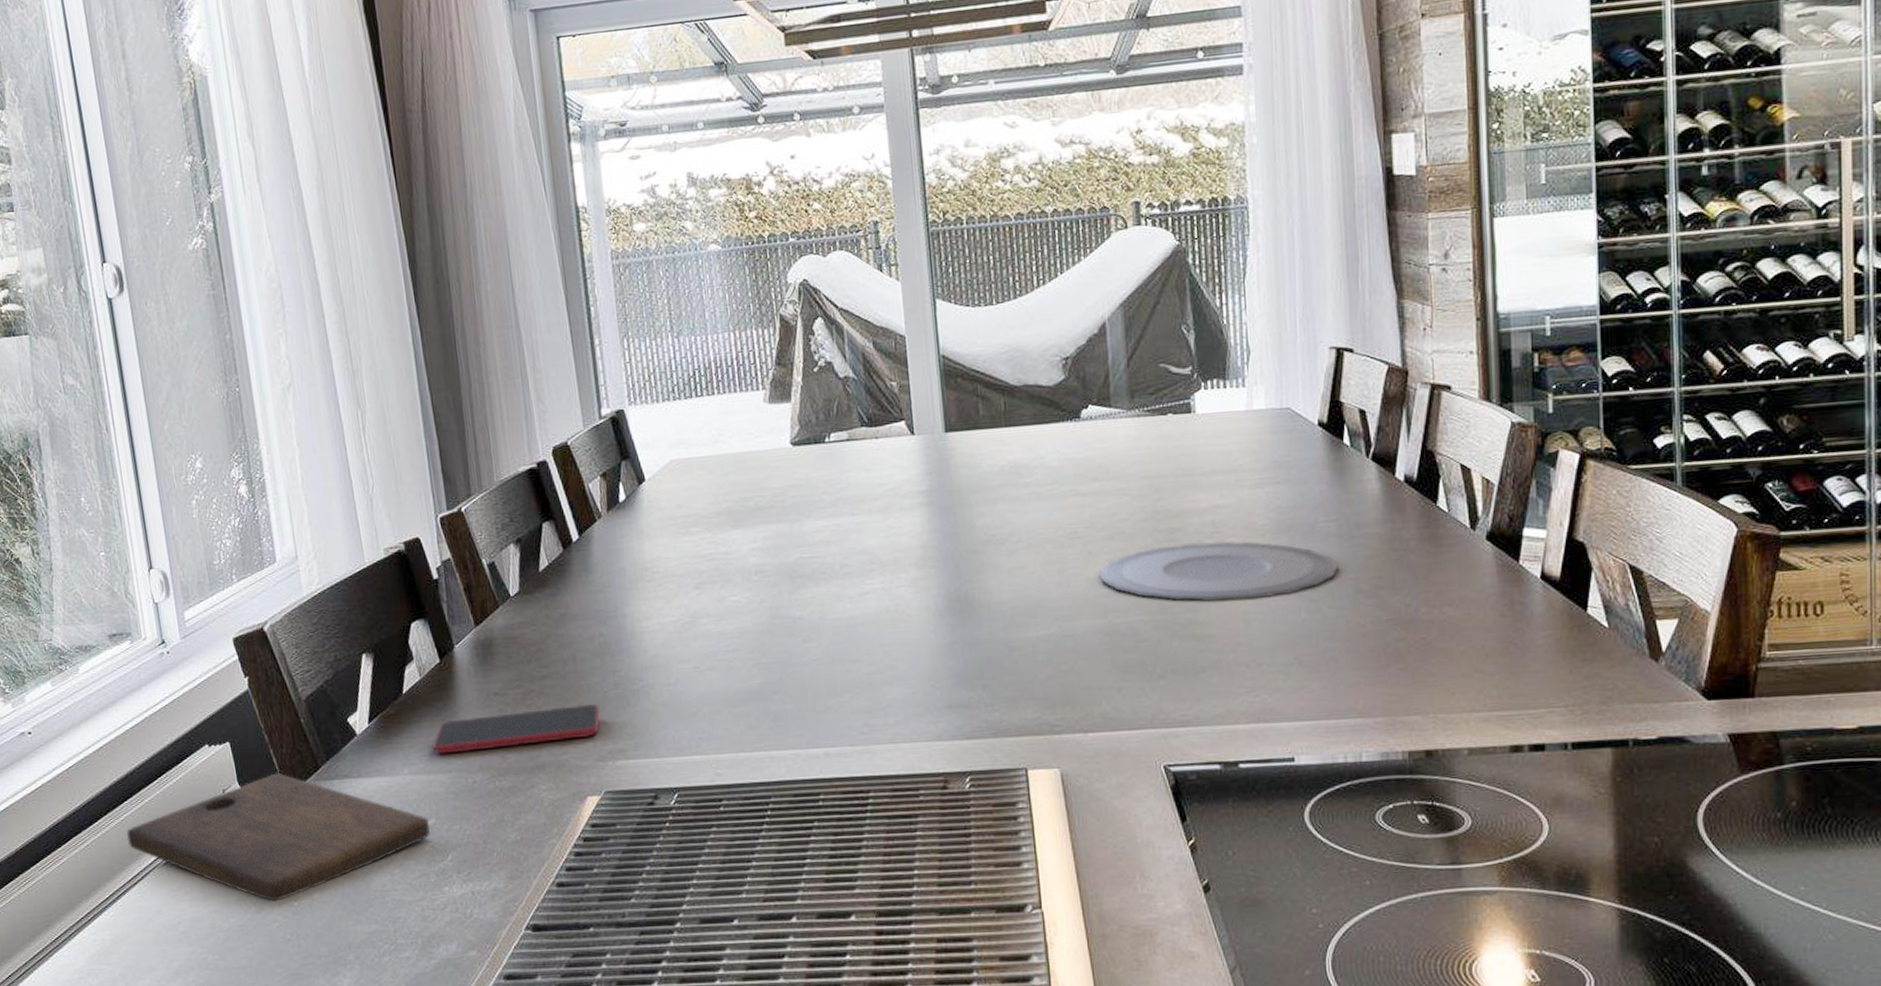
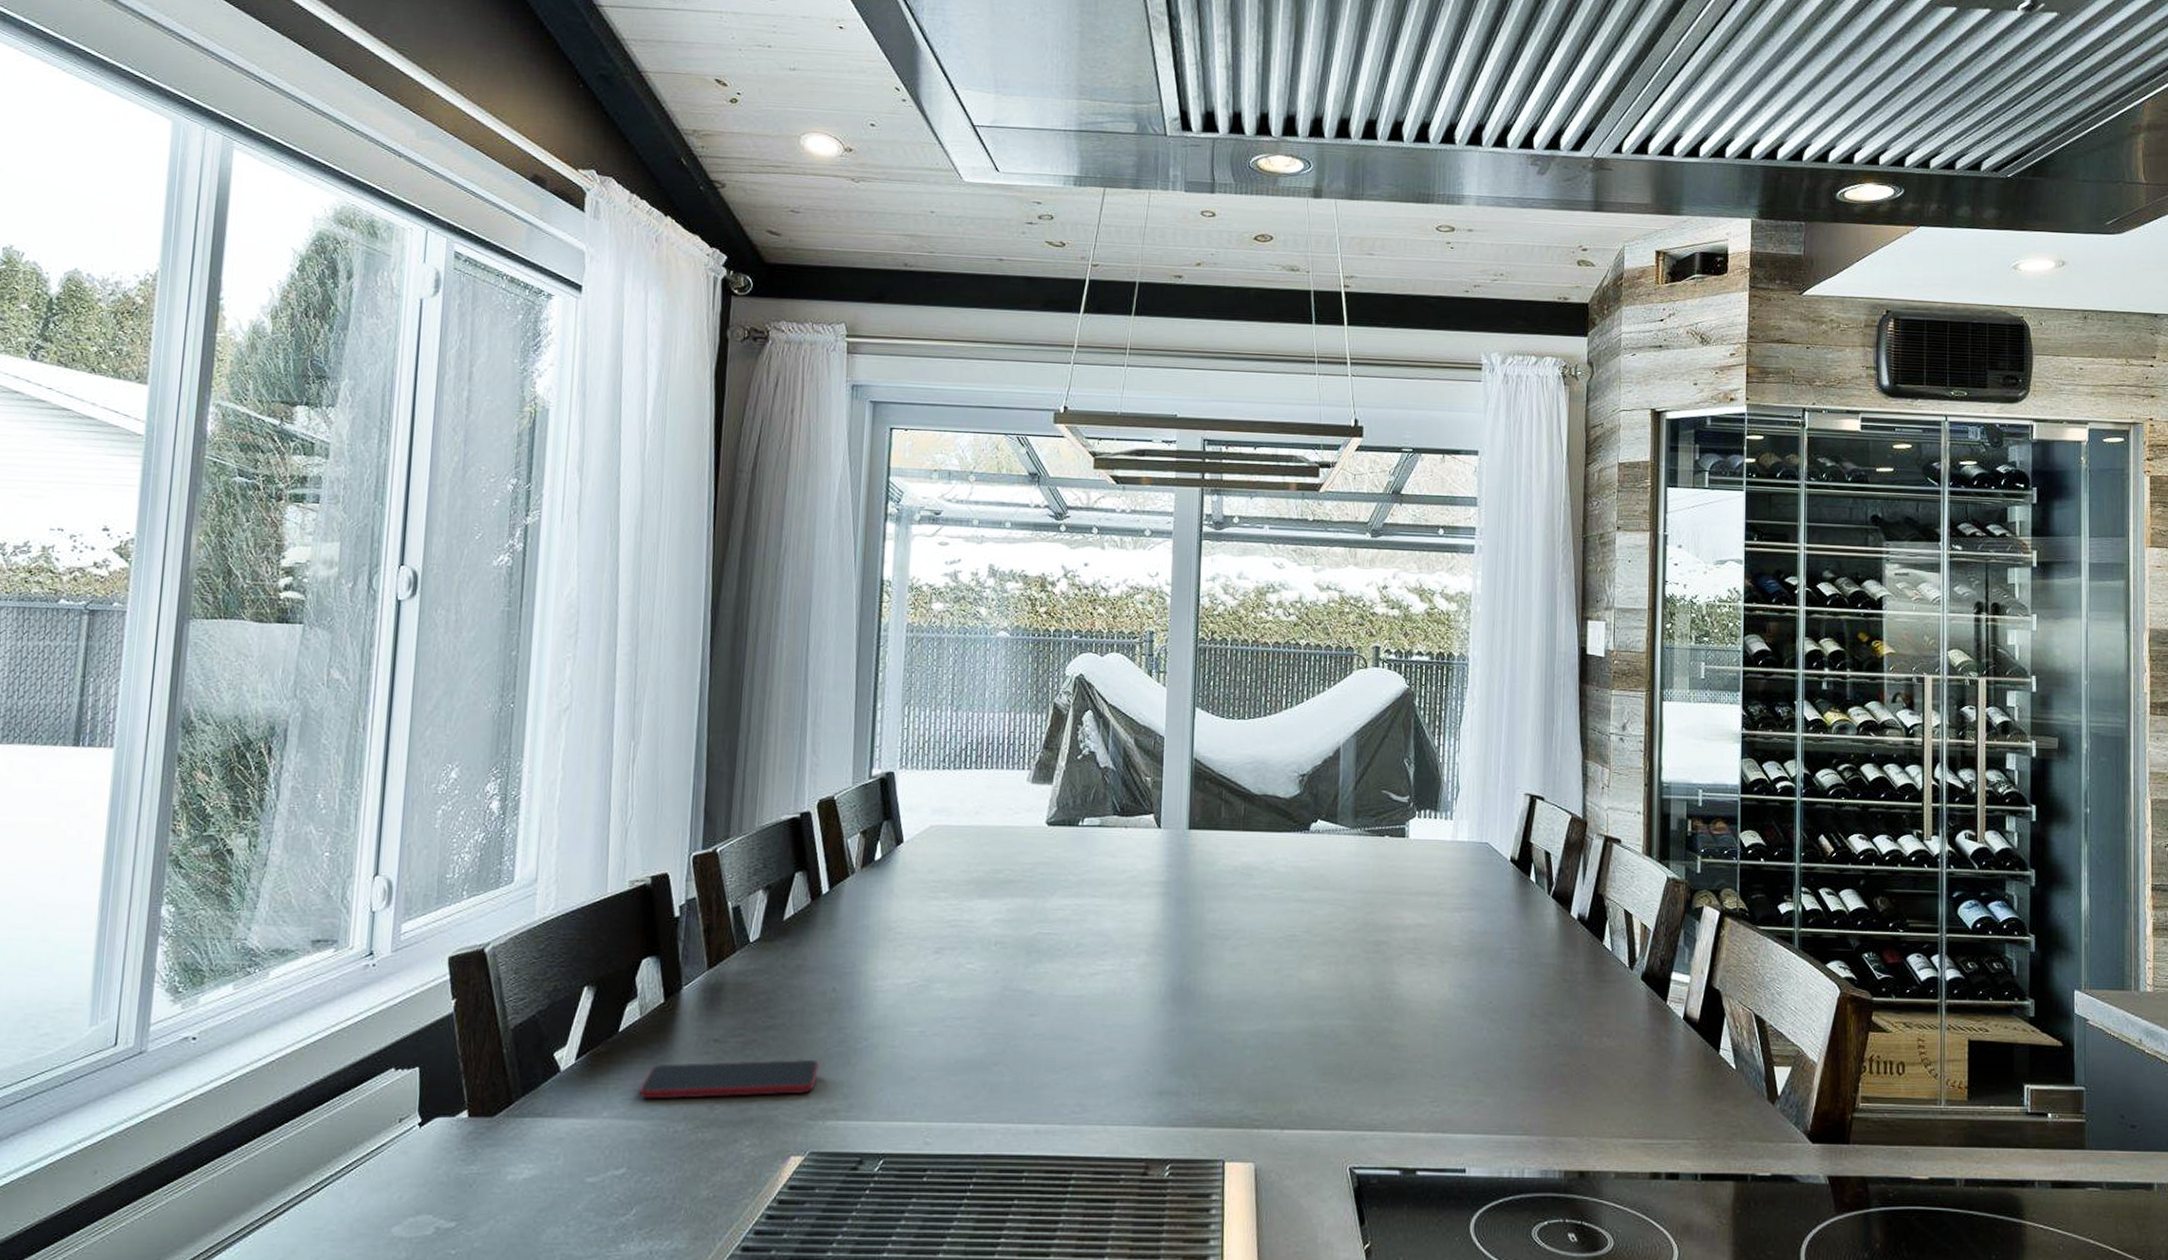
cutting board: present [126,773,430,901] -> none [276,1105,618,1248]
plate: present [1099,541,1338,602] -> none [1310,955,1517,1014]

